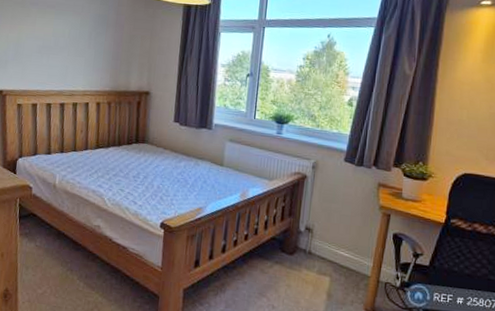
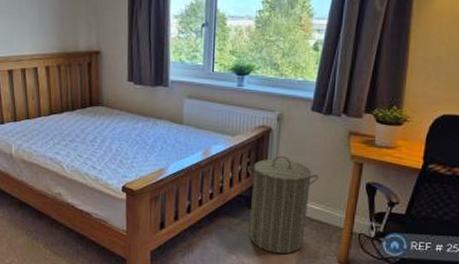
laundry hamper: none [280,202,349,299] -> present [248,156,319,254]

